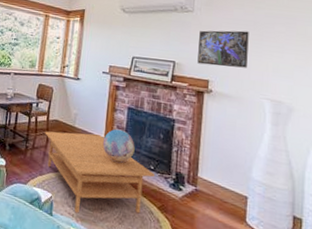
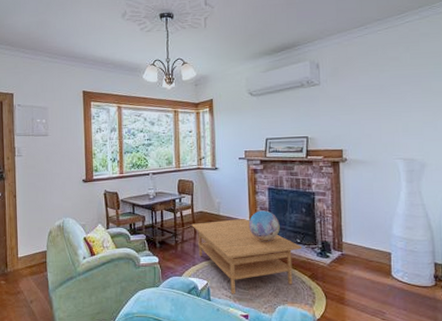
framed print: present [197,30,249,68] -> none [328,96,378,135]

